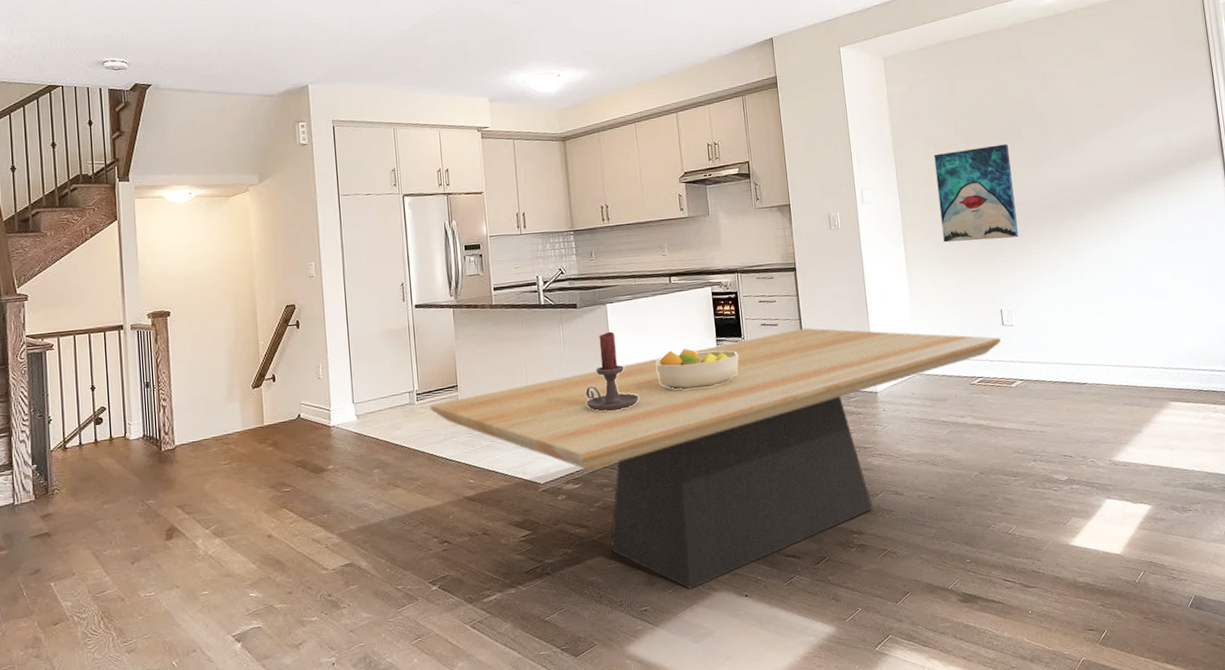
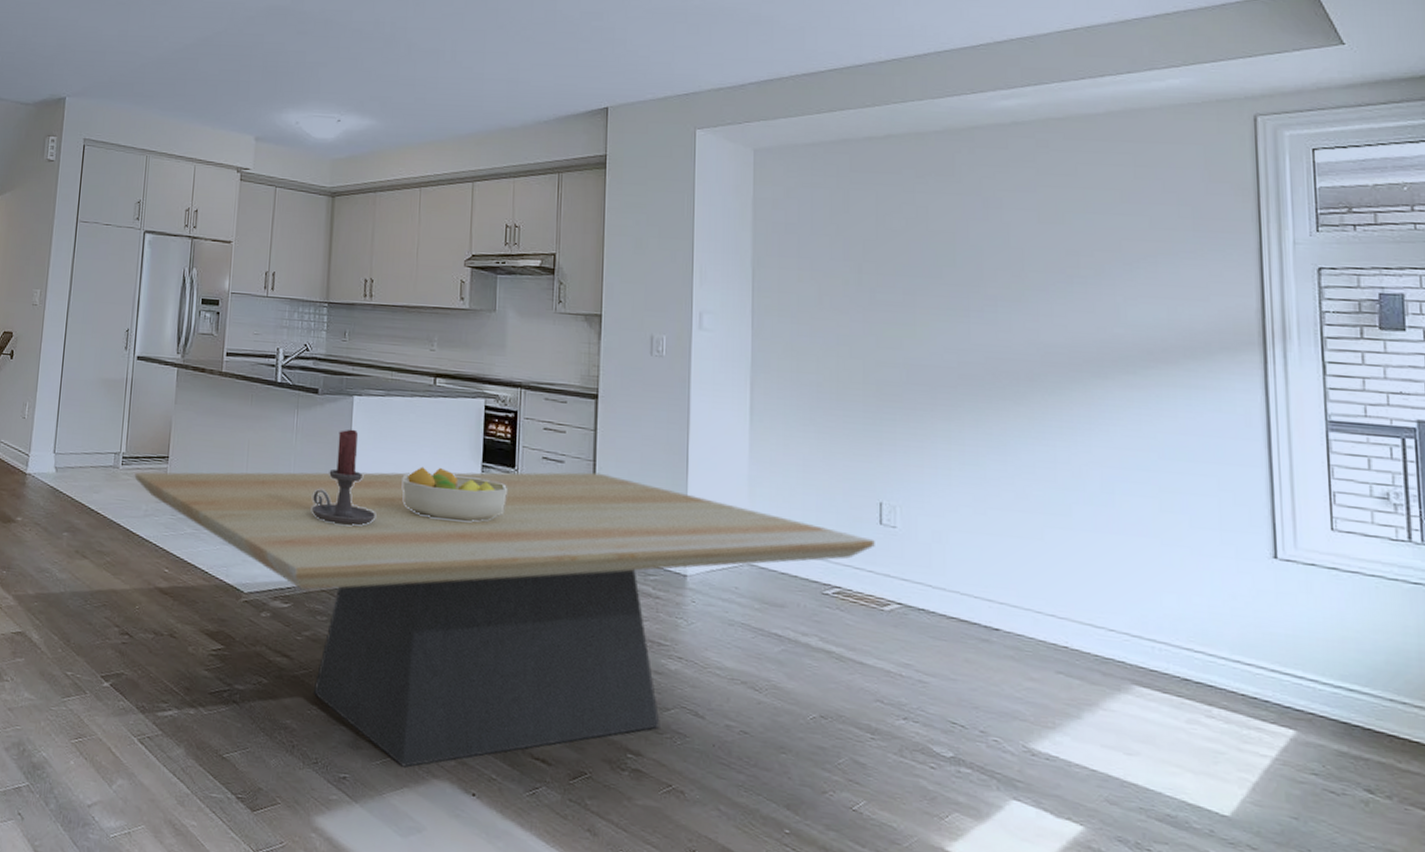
wall art: present [934,144,1019,243] -> none [808,282,920,411]

